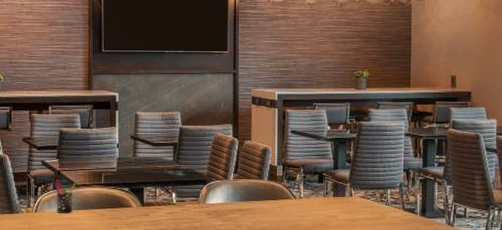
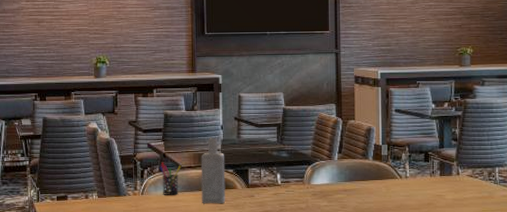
bottle: none [96,155,121,222] -> present [201,137,226,204]

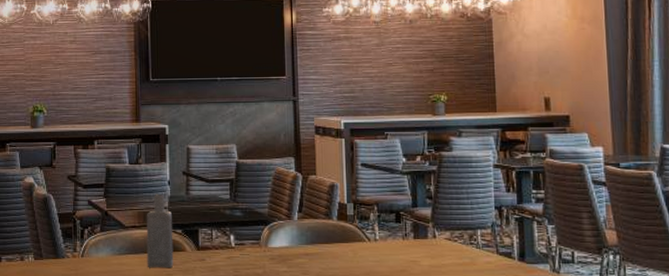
pen holder: present [159,162,182,195] -> none [101,220,125,258]

